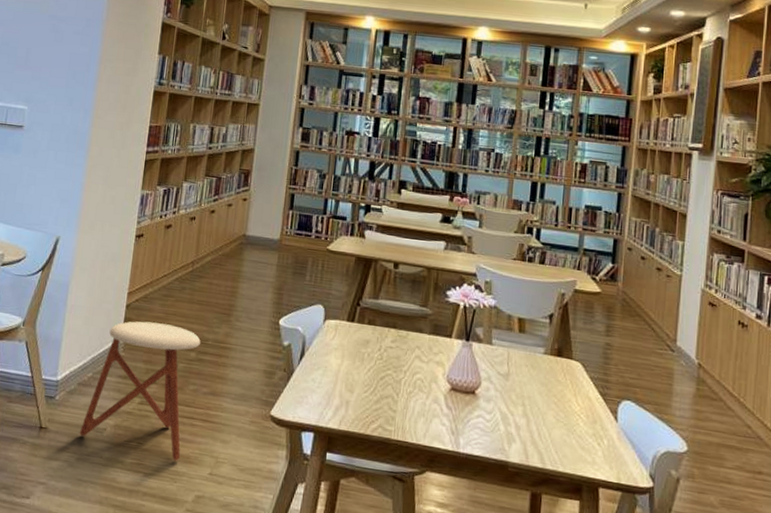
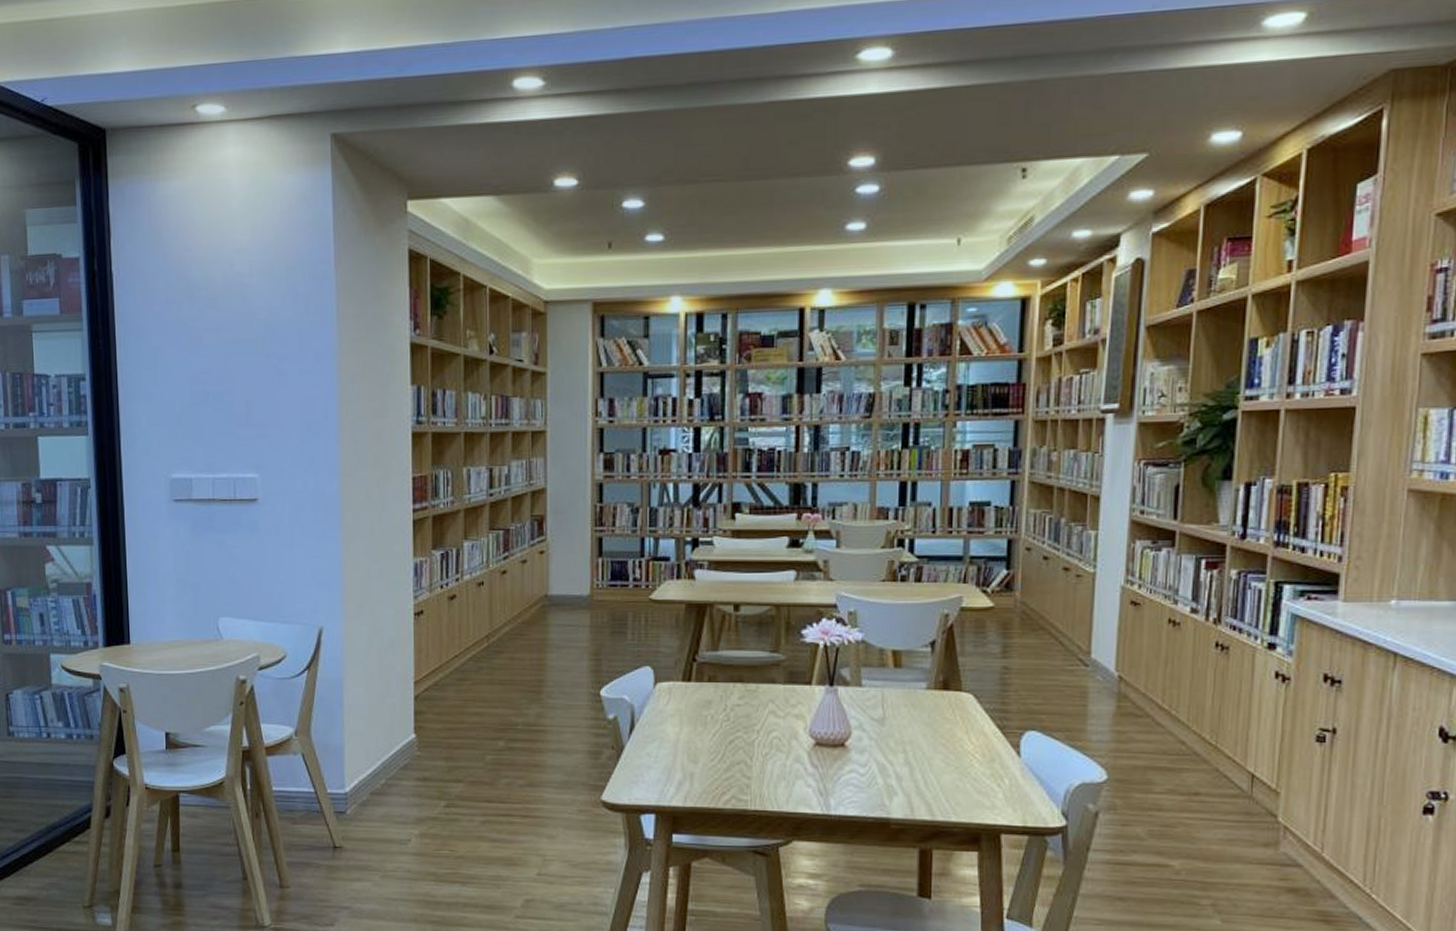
stool: present [80,321,201,461] -> none [381,713,508,865]

